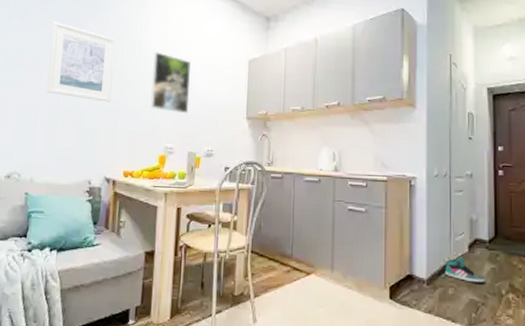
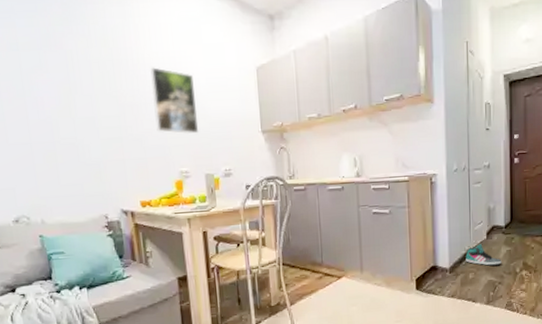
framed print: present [47,21,116,102] -> none [24,41,112,130]

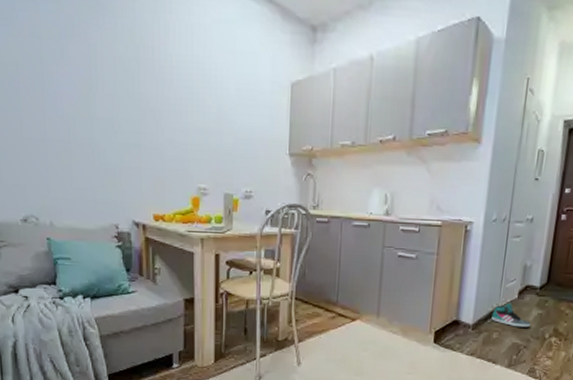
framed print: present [149,67,199,134] -> none [176,71,223,149]

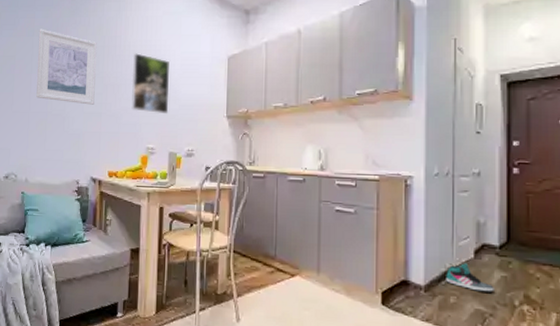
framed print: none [47,28,131,134] -> present [36,29,97,105]
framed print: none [176,71,223,149] -> present [131,53,170,114]

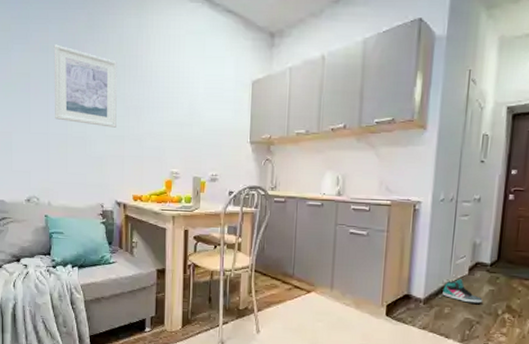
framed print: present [131,53,170,114] -> none [154,74,193,139]

